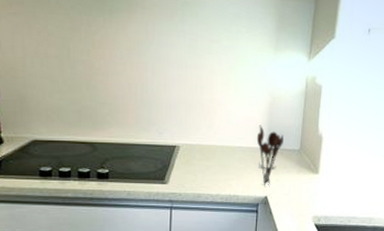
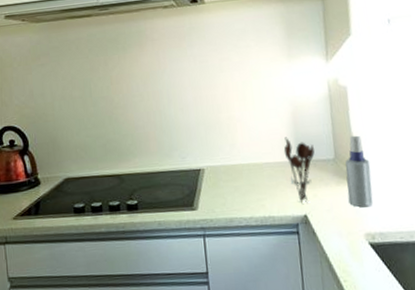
spray bottle: none [305,131,329,194] -> present [345,135,373,208]

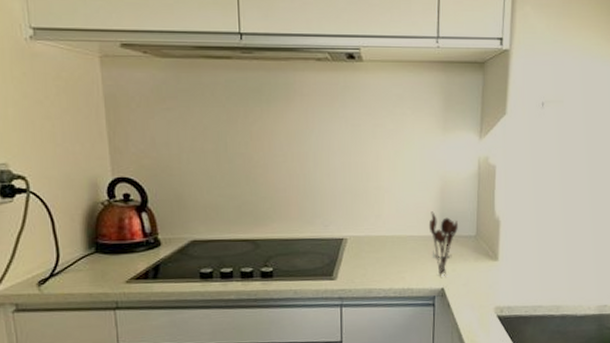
spray bottle: present [345,135,373,208] -> none [484,214,508,283]

